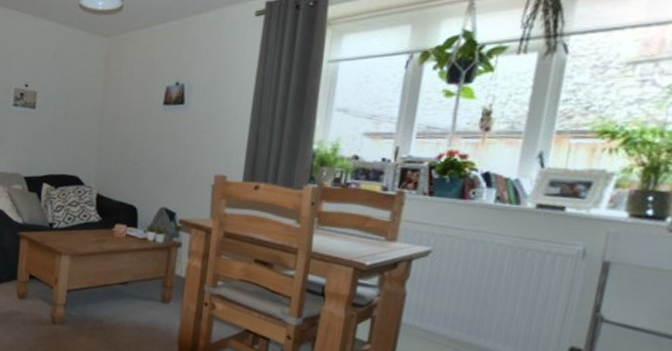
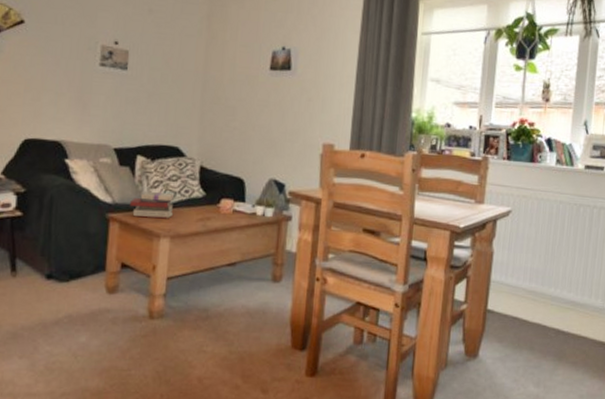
books: none [37,215,74,240] -> present [130,192,174,219]

